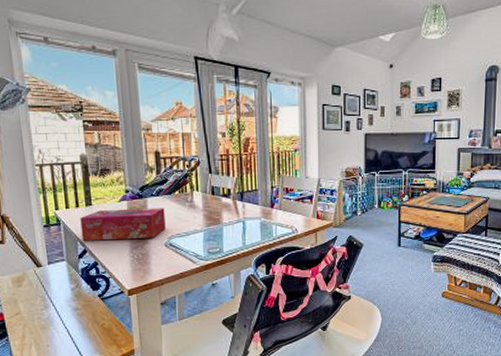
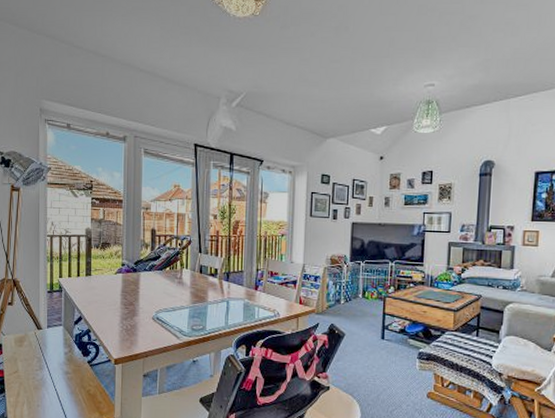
tissue box: present [80,208,166,241] -> none [79,281,155,311]

